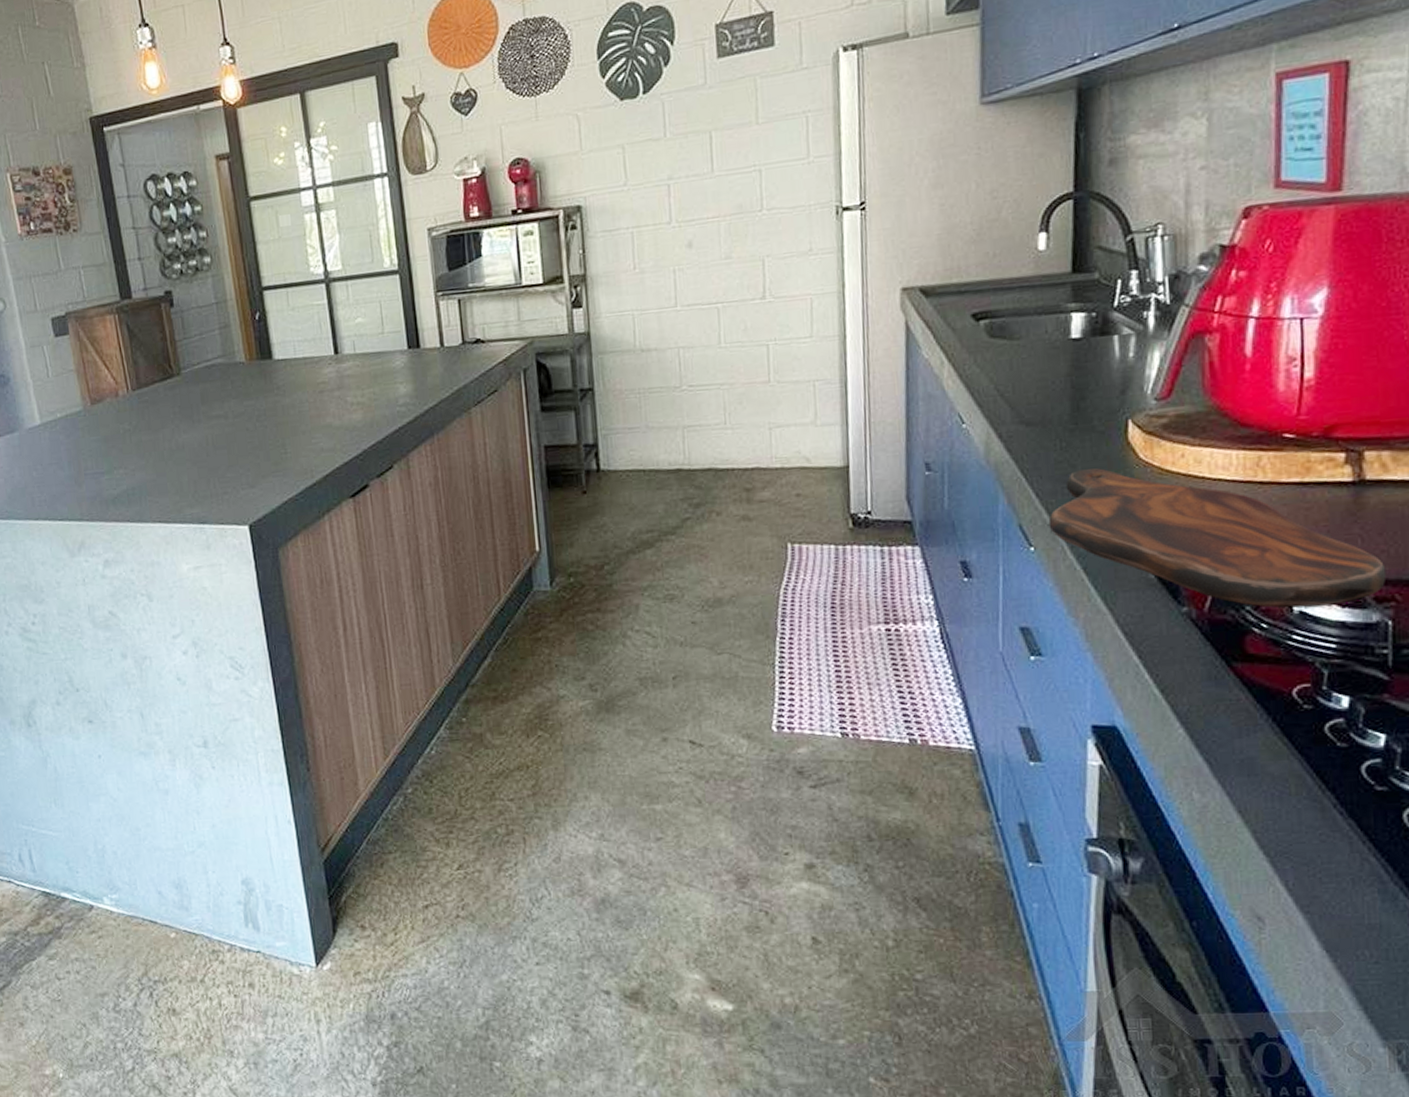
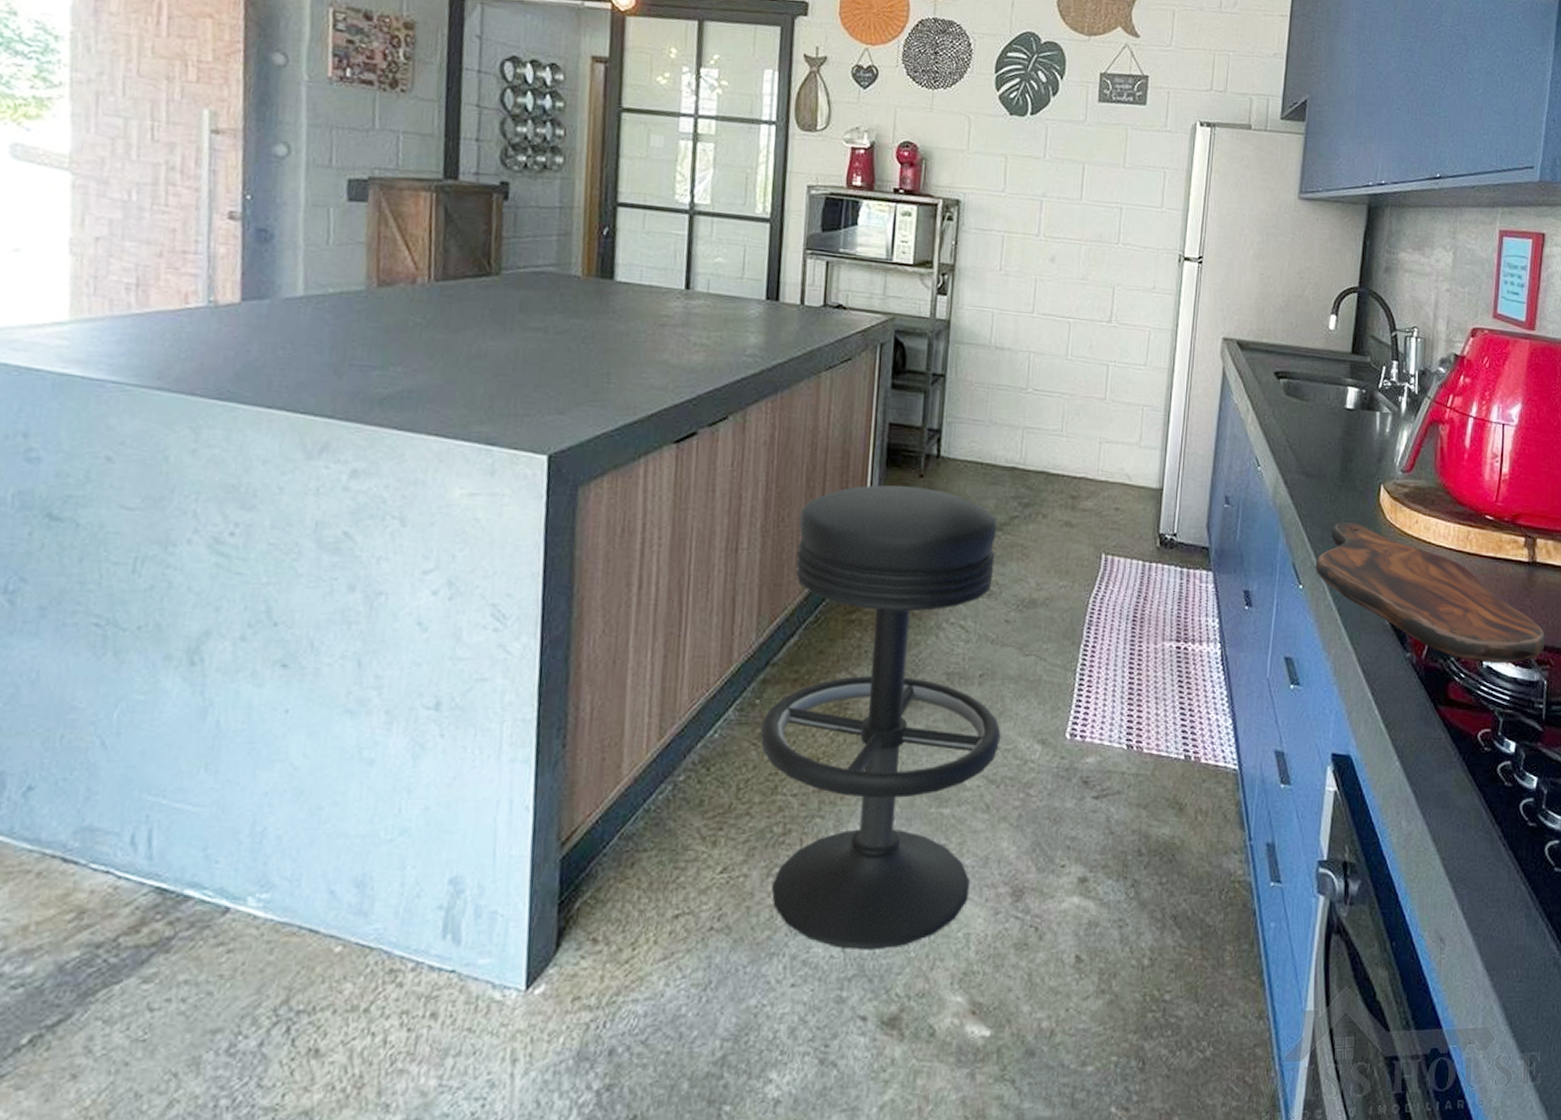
bar stool: none [470,503,704,934] -> present [760,485,1001,950]

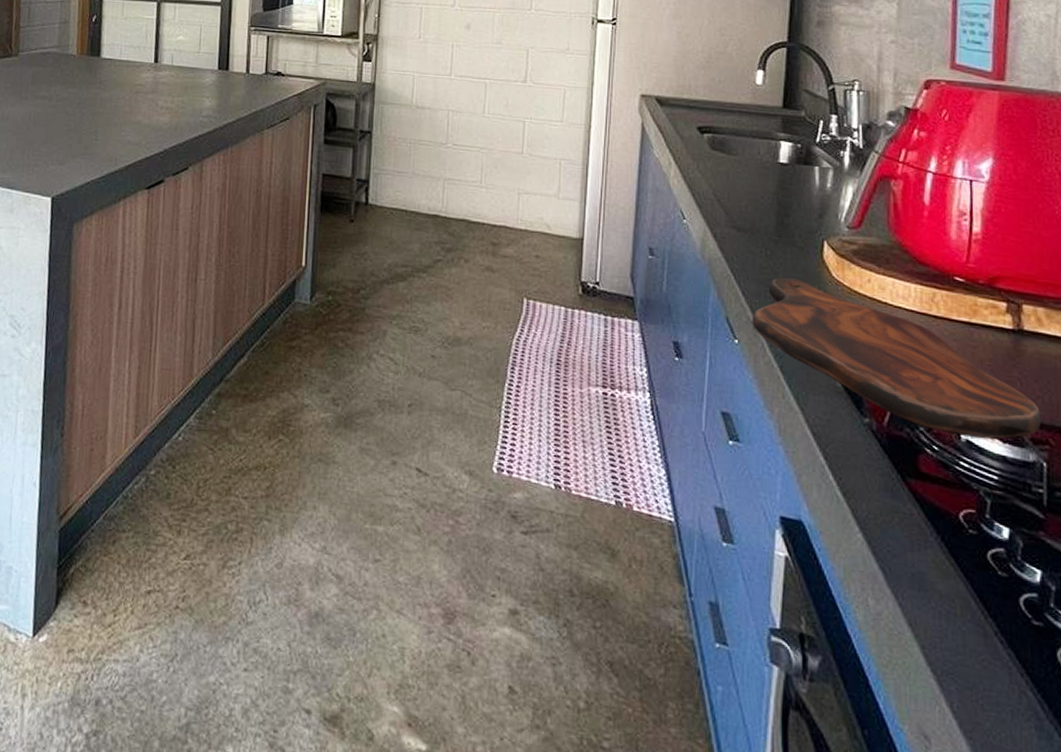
bar stool: present [760,485,1001,950] -> none [216,228,430,650]

